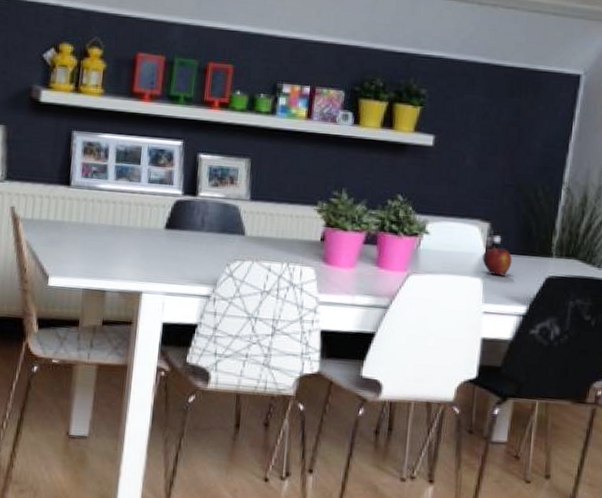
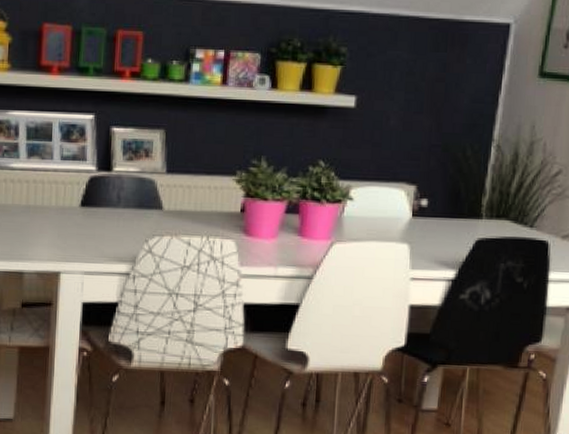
fruit: present [482,246,512,276] -> none [409,209,440,240]

